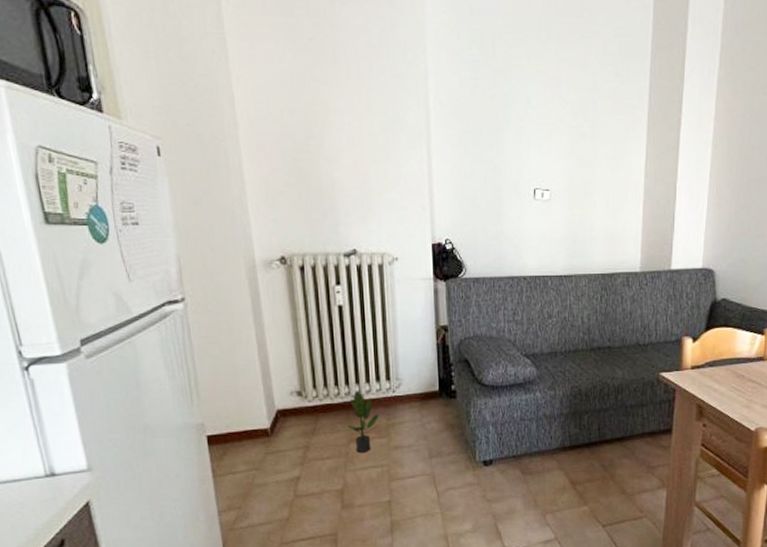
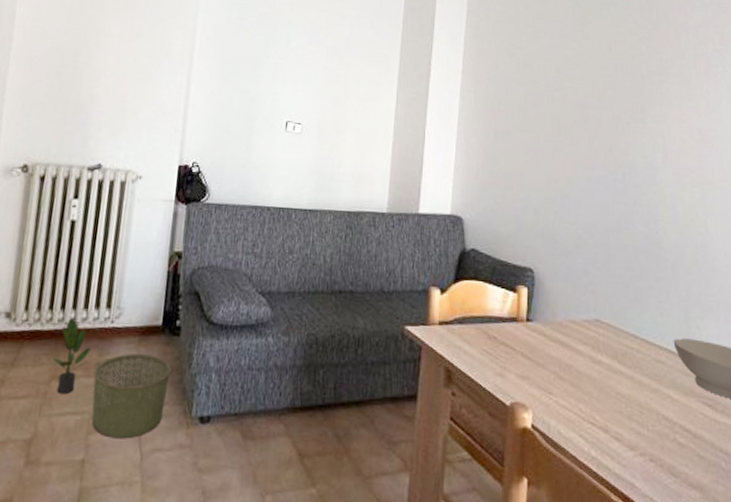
basket: none [384,416,454,483] -> present [91,353,173,439]

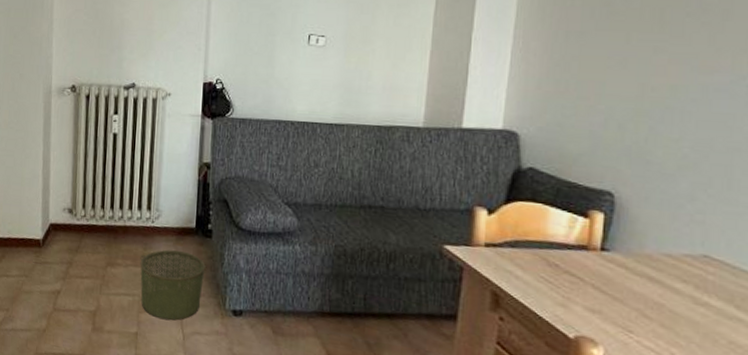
potted plant: present [52,317,91,395] -> none [106,215,136,279]

